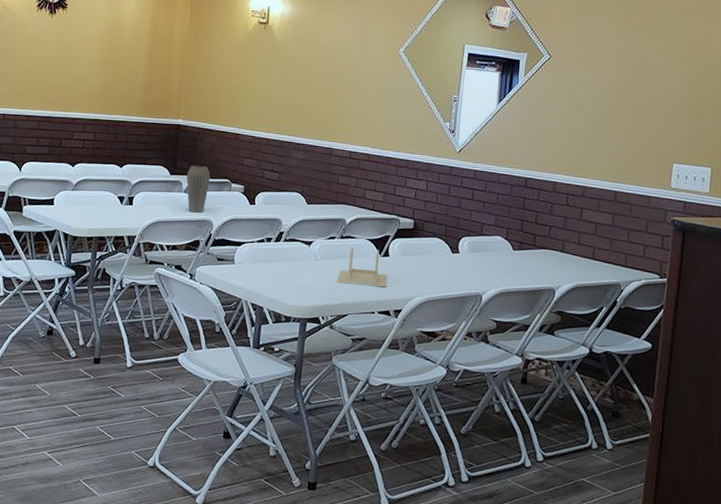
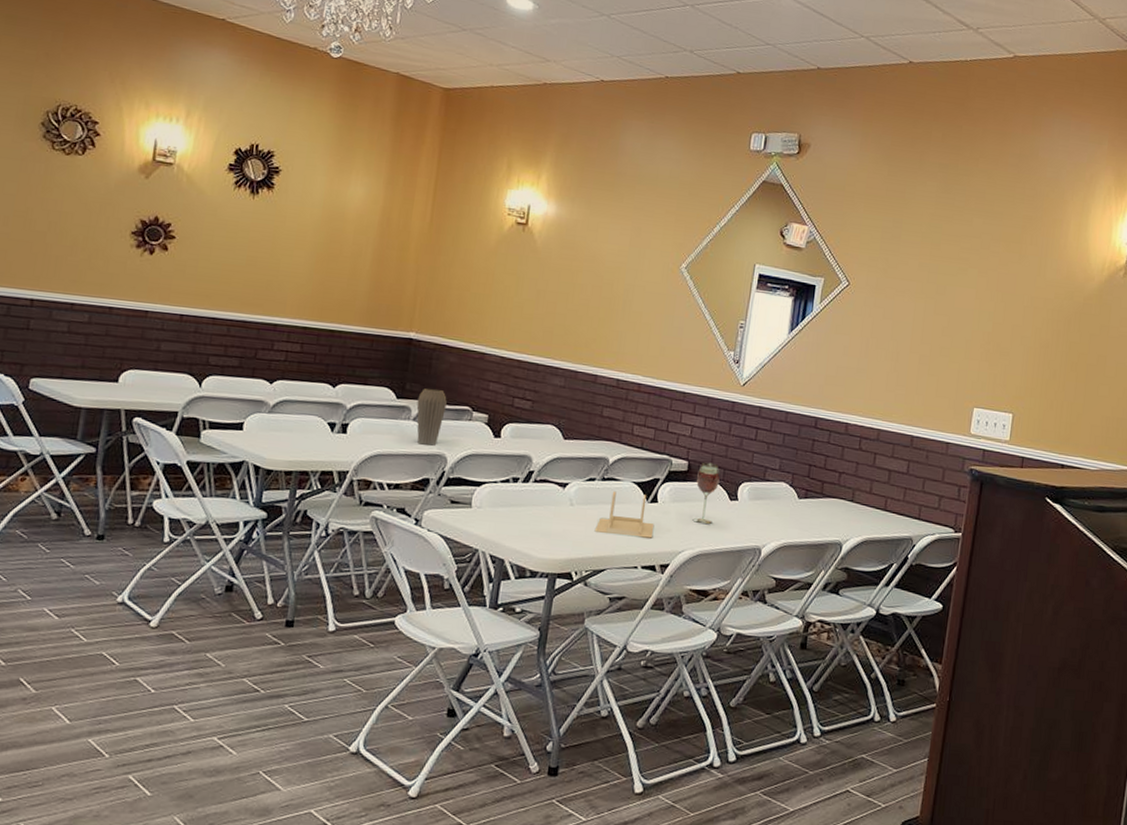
wineglass: none [420,220,443,275] -> present [692,462,720,525]

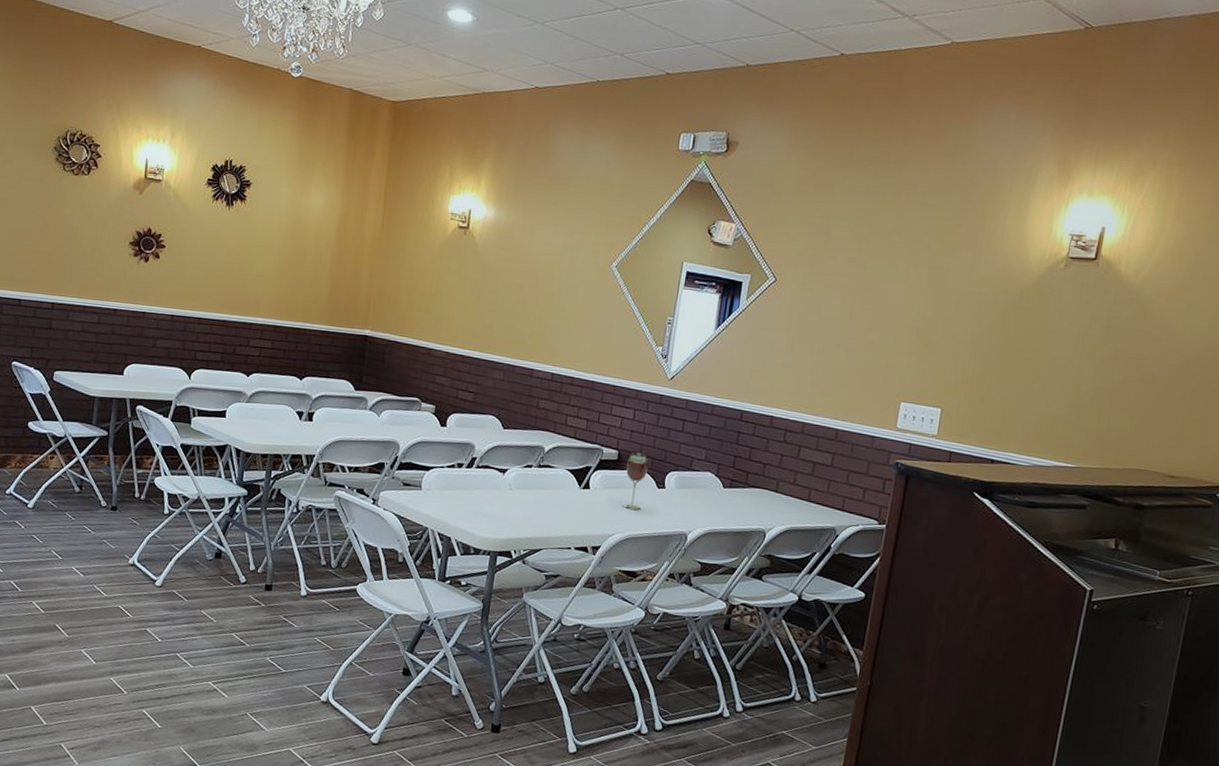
vase: present [416,388,448,447] -> none [372,381,399,434]
napkin holder: present [594,490,655,538] -> none [531,477,587,522]

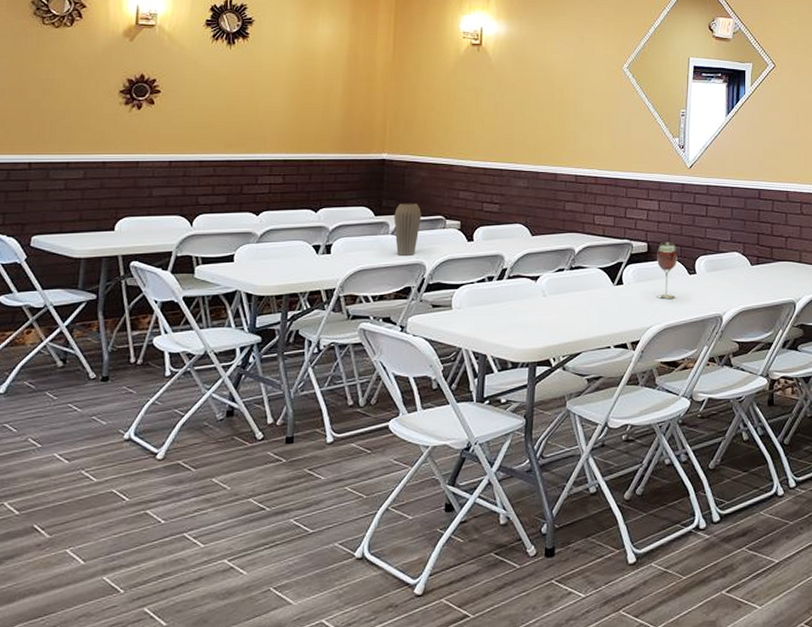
vase: none [372,381,399,434] -> present [394,203,422,257]

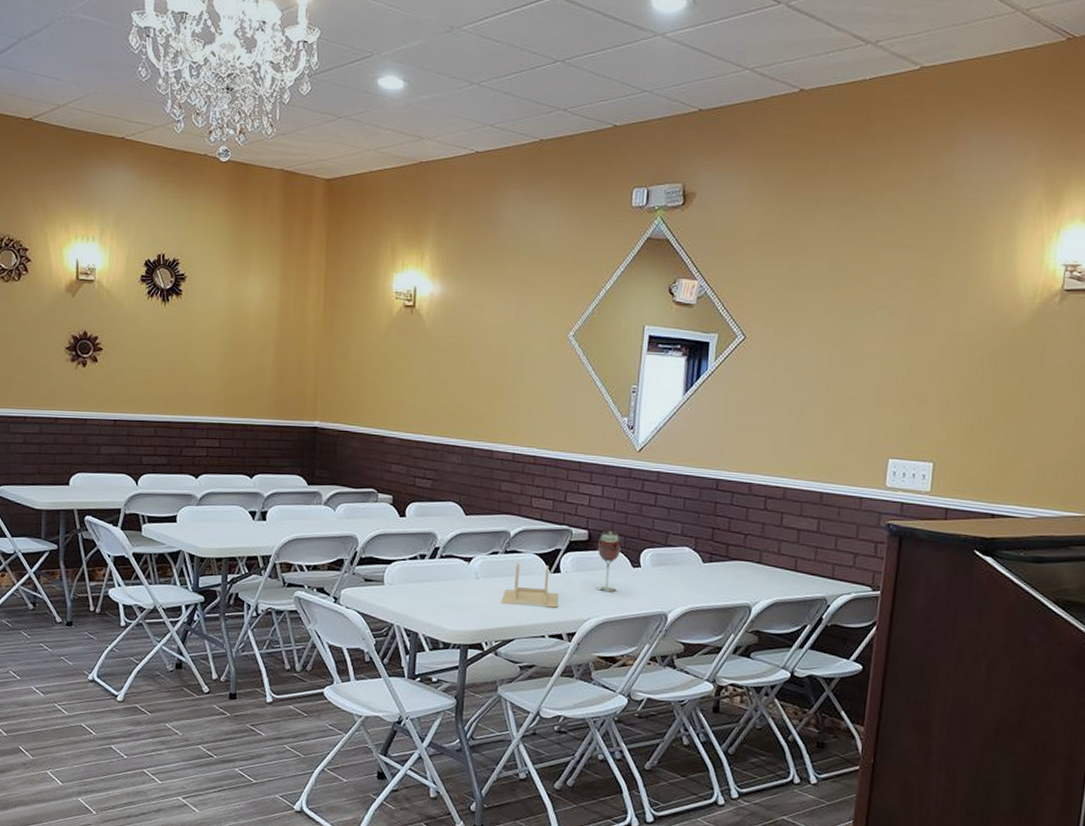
vase: present [394,203,422,257] -> none [326,473,354,529]
napkin holder: none [567,278,622,319] -> present [501,563,559,608]

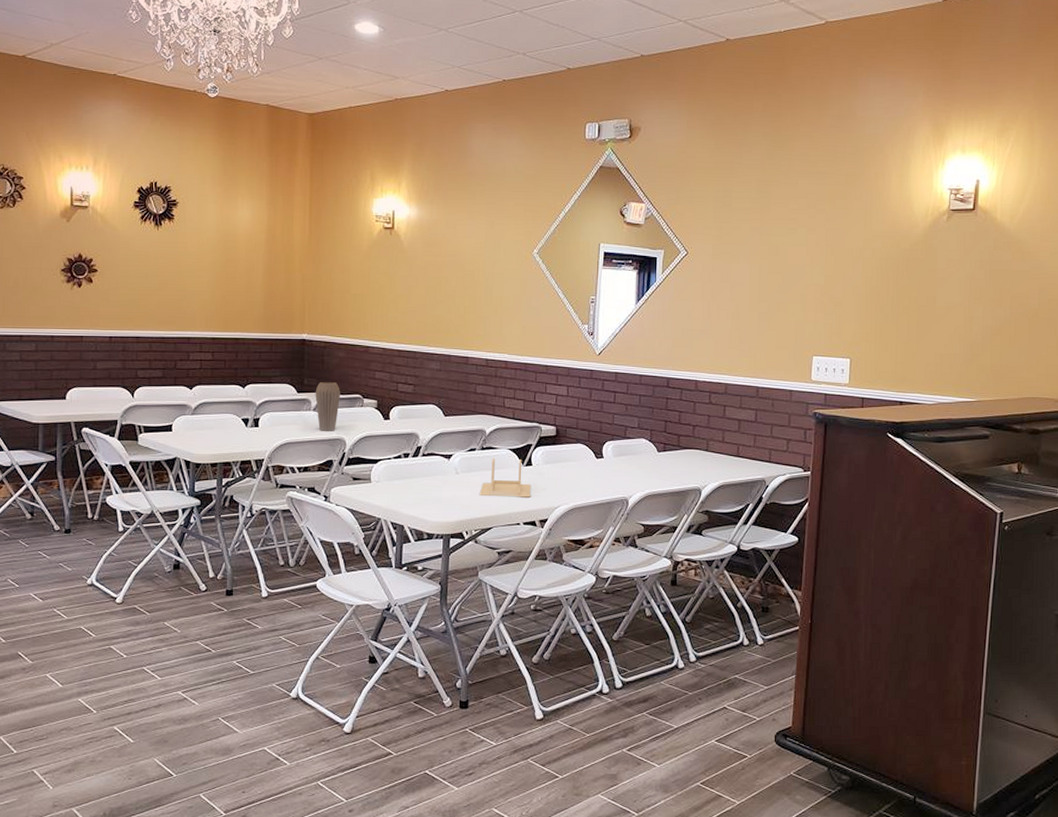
vase: none [326,473,354,529] -> present [315,381,341,432]
wineglass: present [596,530,621,593] -> none [565,426,585,482]

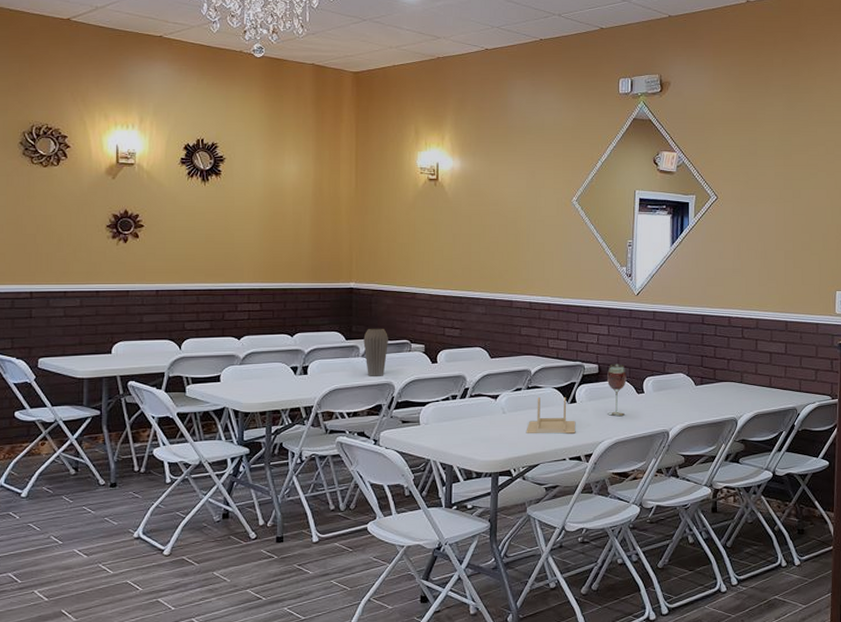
wineglass: none [565,426,585,482] -> present [607,364,627,417]

